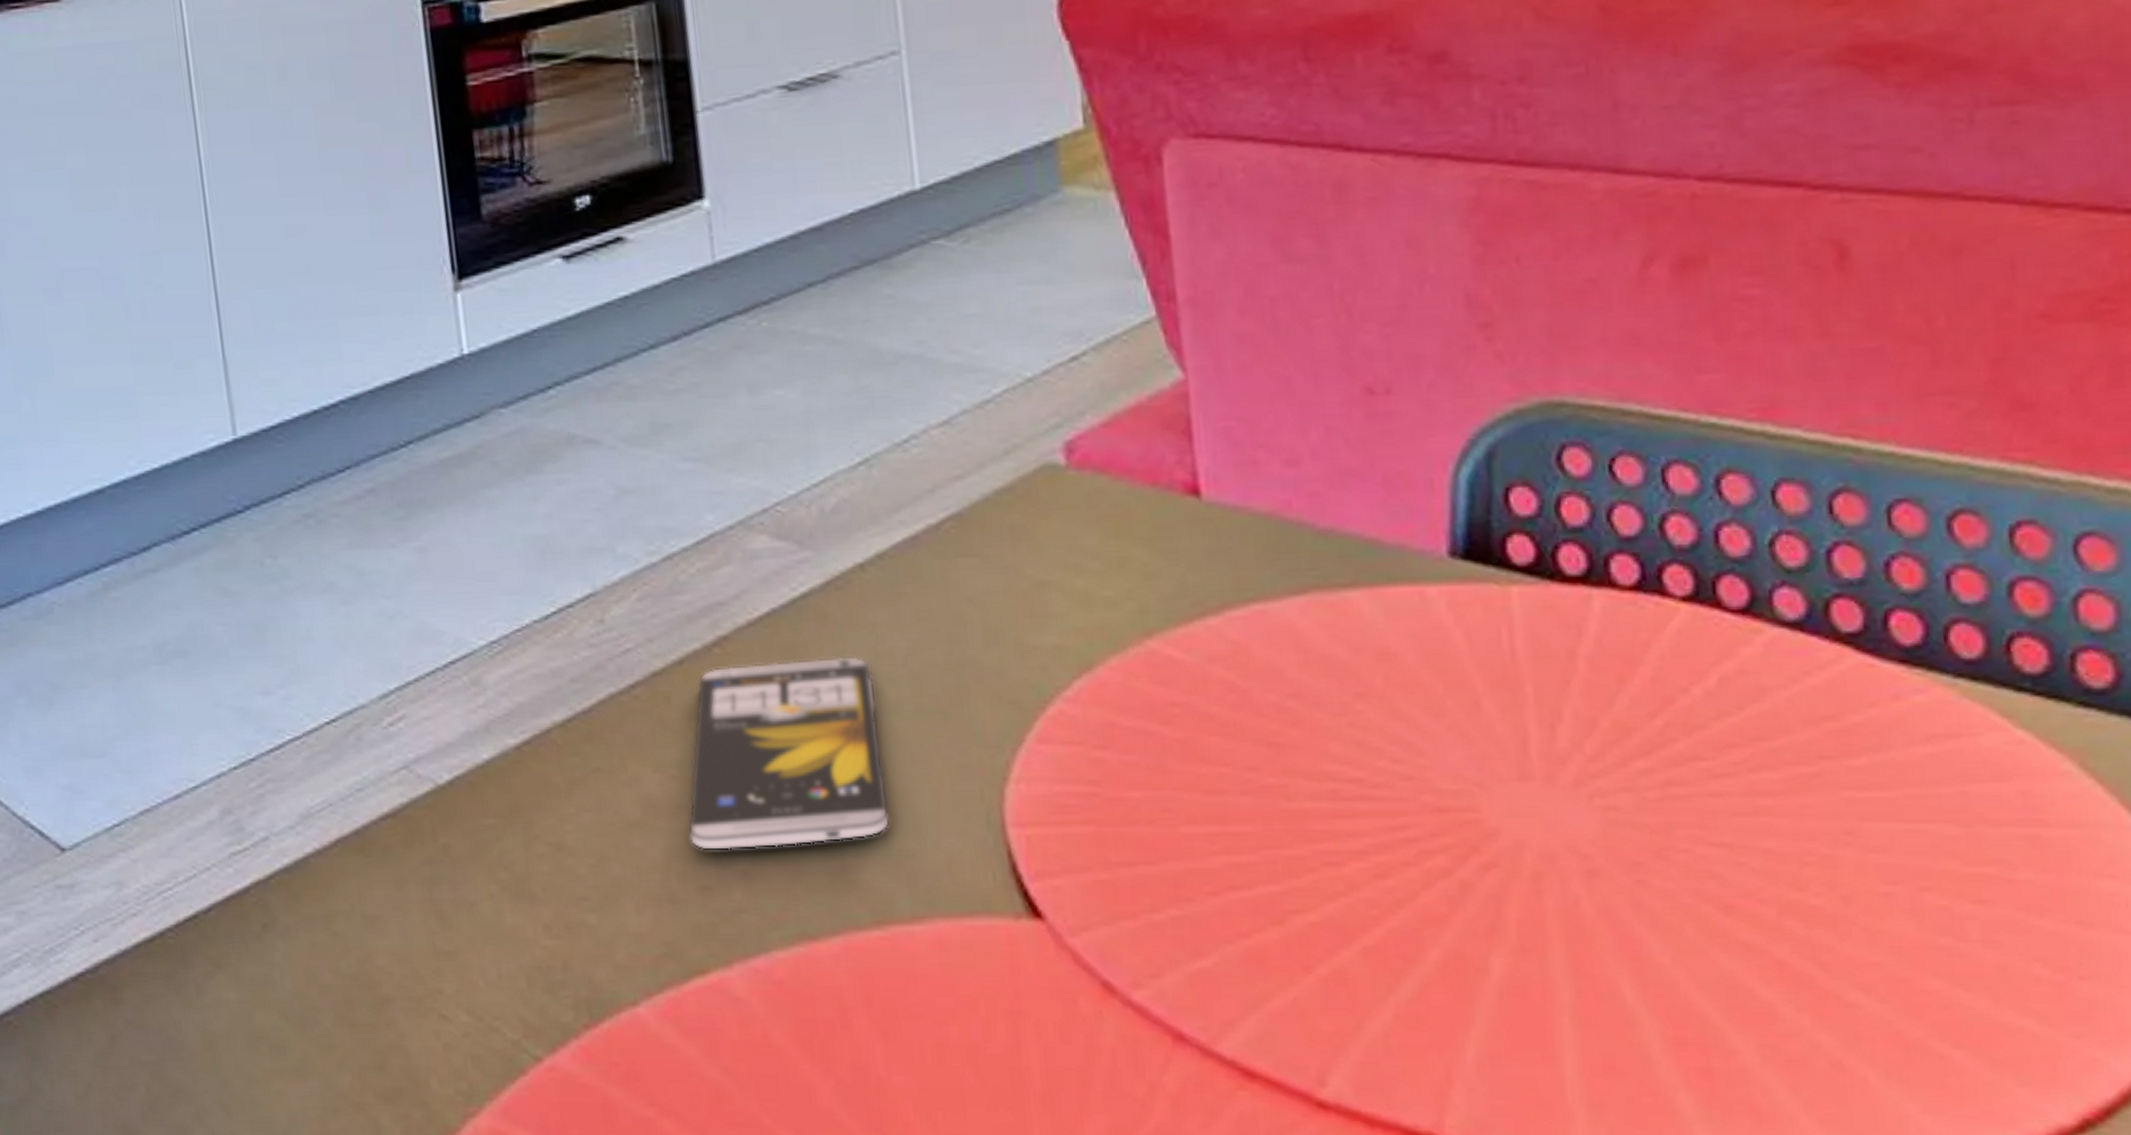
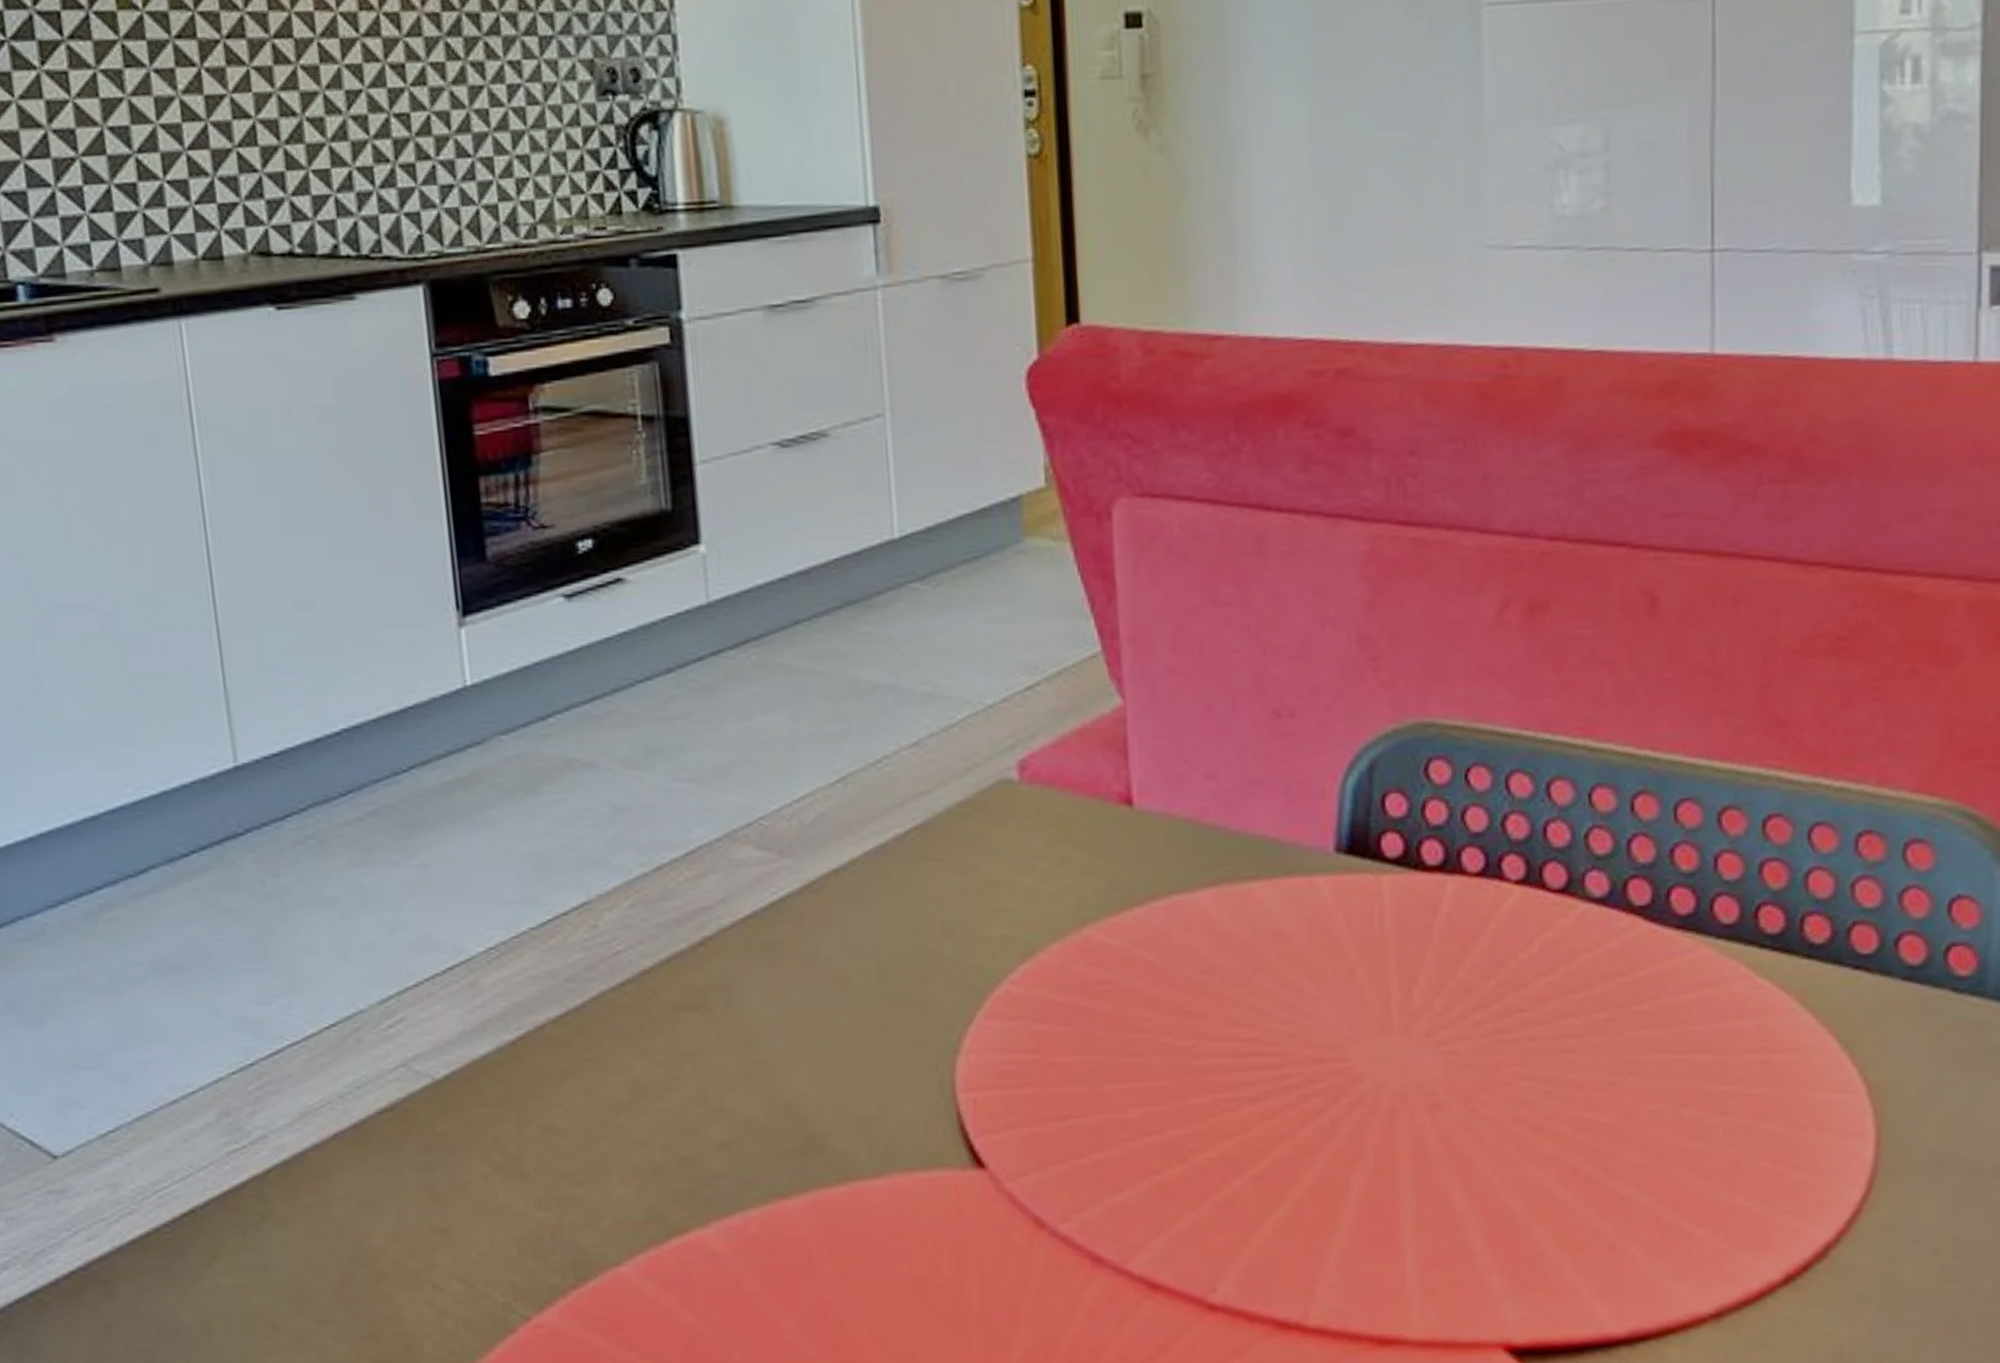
smartphone: present [688,656,890,851] -> none [671,951,855,1127]

